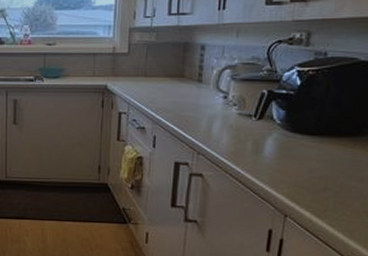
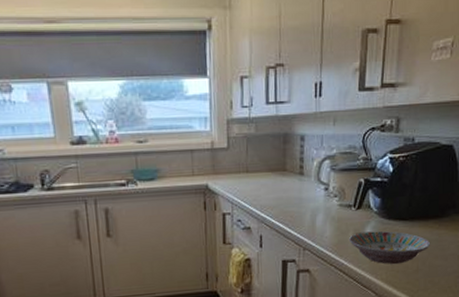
bowl: none [248,143,343,179] -> present [349,231,431,264]

